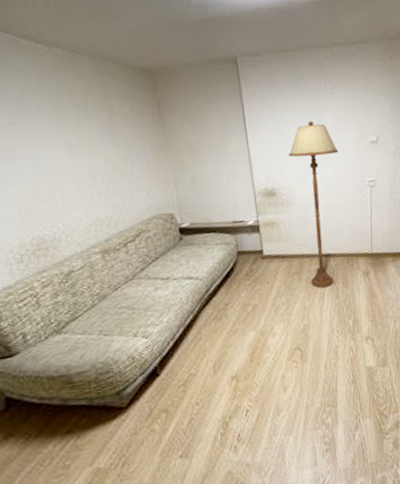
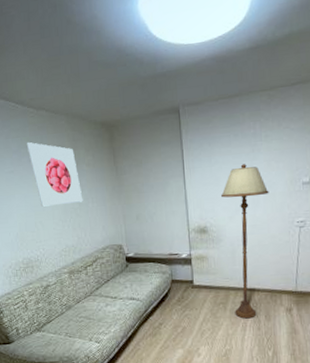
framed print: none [33,86,120,170] -> present [26,142,83,207]

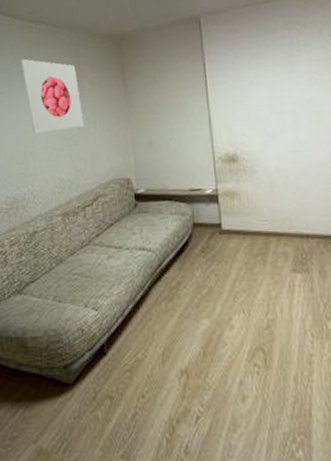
floor lamp: present [220,164,269,319] -> none [252,78,314,276]

